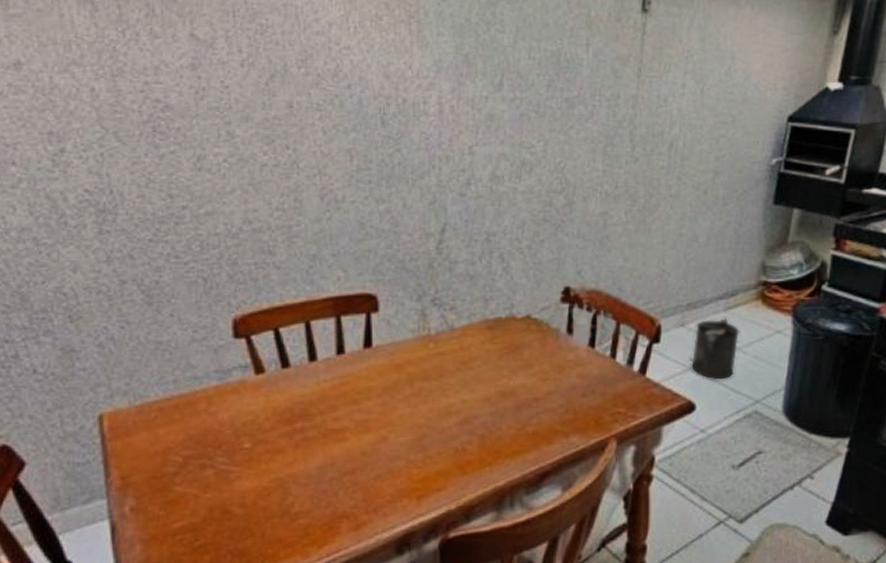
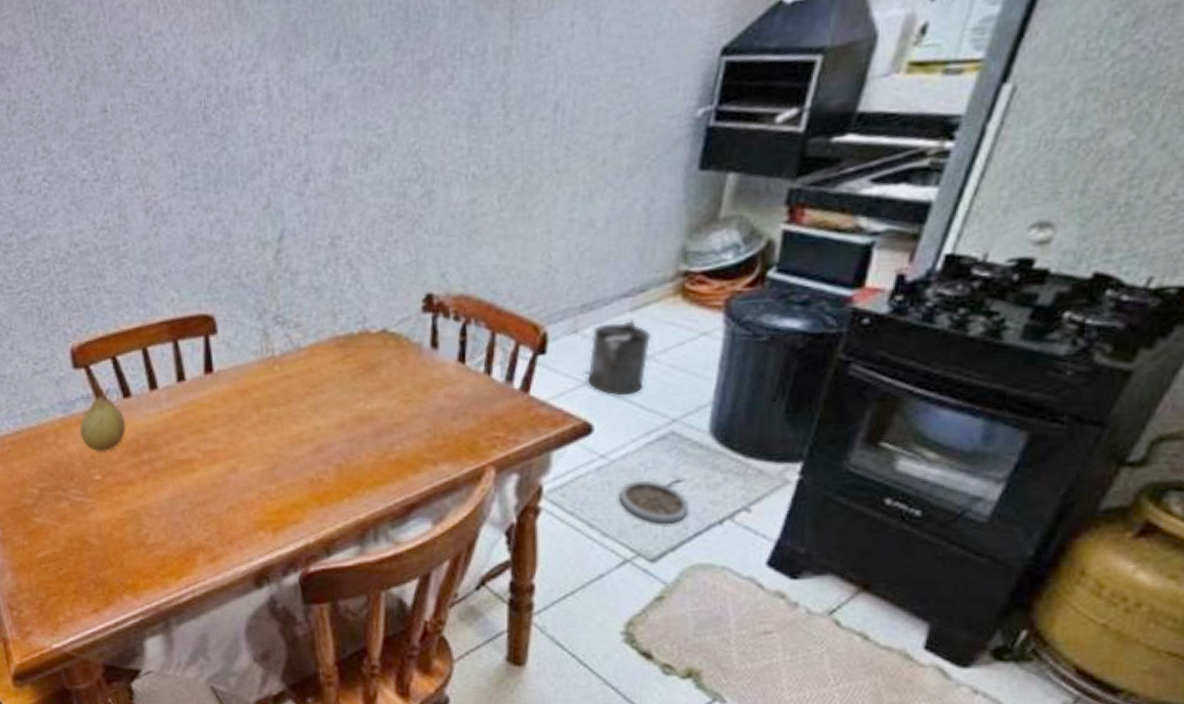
fruit: none [234,358,282,421] -> present [79,388,126,453]
pet bowl: none [715,451,768,490] -> present [619,480,689,525]

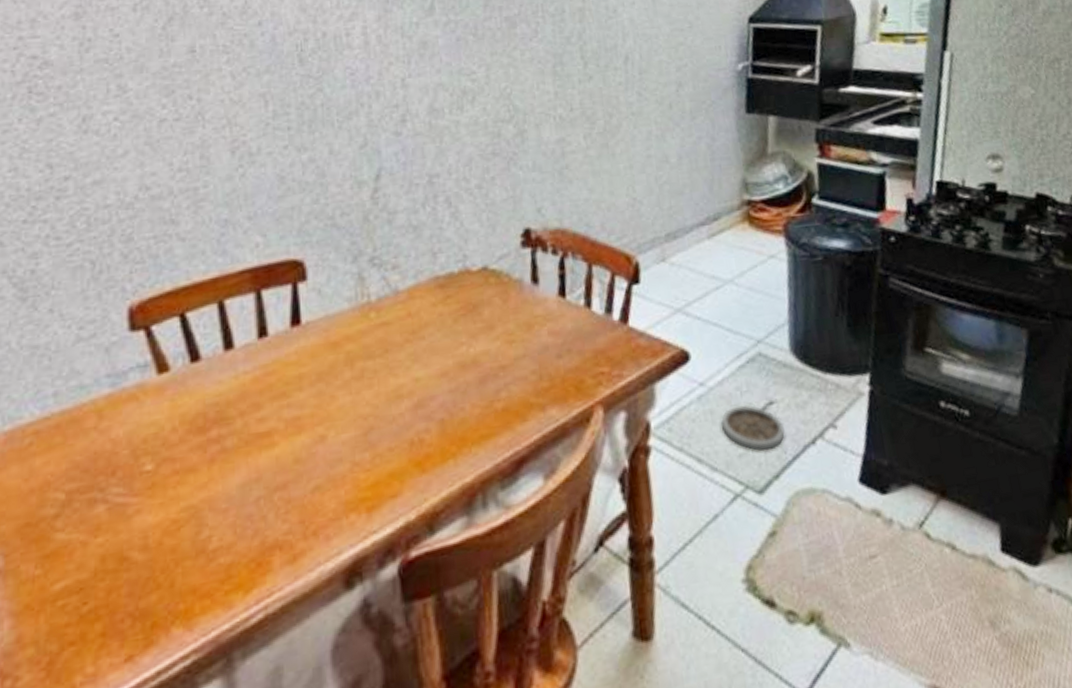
fruit: present [79,388,126,453] -> none [131,352,192,435]
bucket: present [586,319,652,396] -> none [677,245,730,321]

